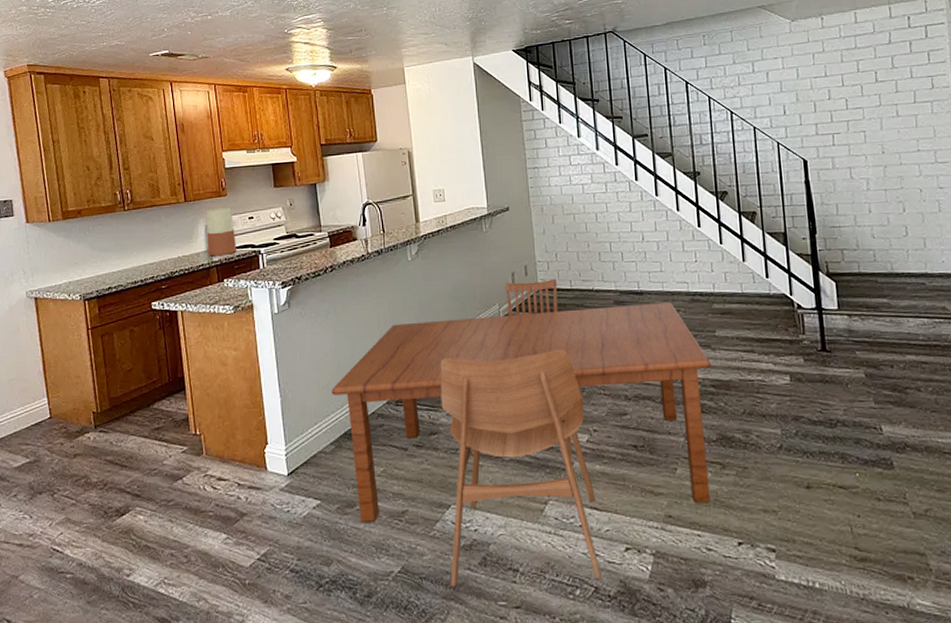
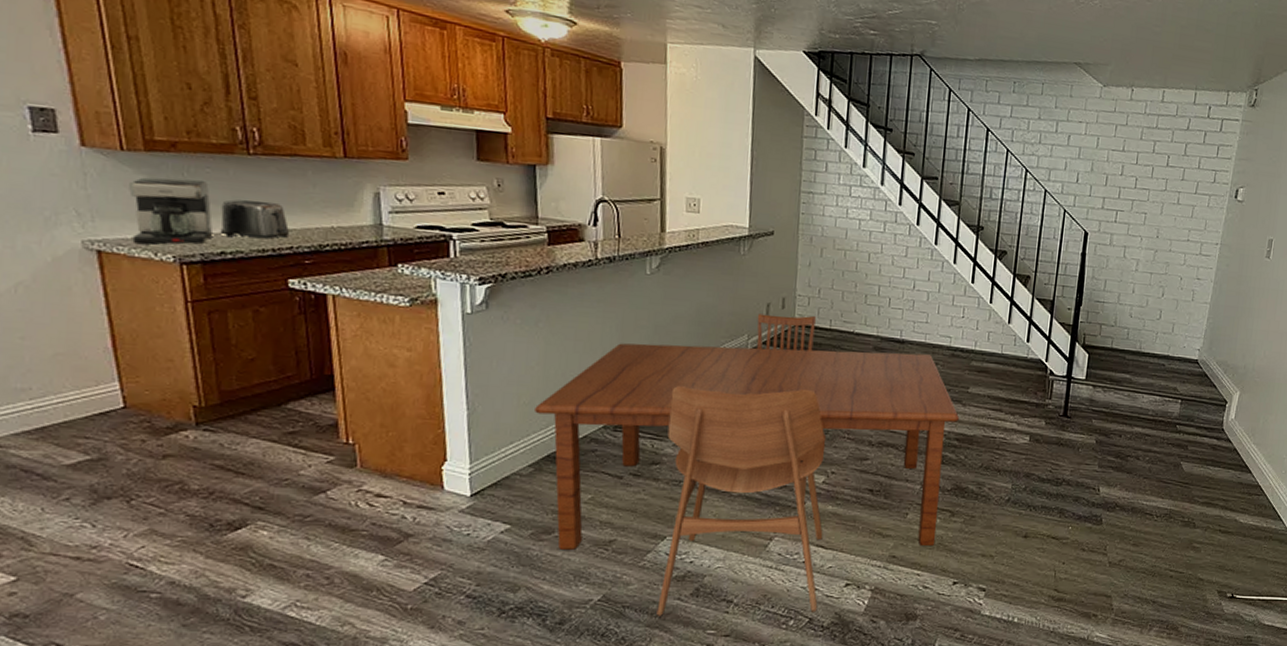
coffee maker: none [53,236,104,290] -> present [129,177,214,245]
toaster: none [108,243,151,274] -> present [220,199,289,240]
vase: present [206,207,237,257] -> none [375,173,419,235]

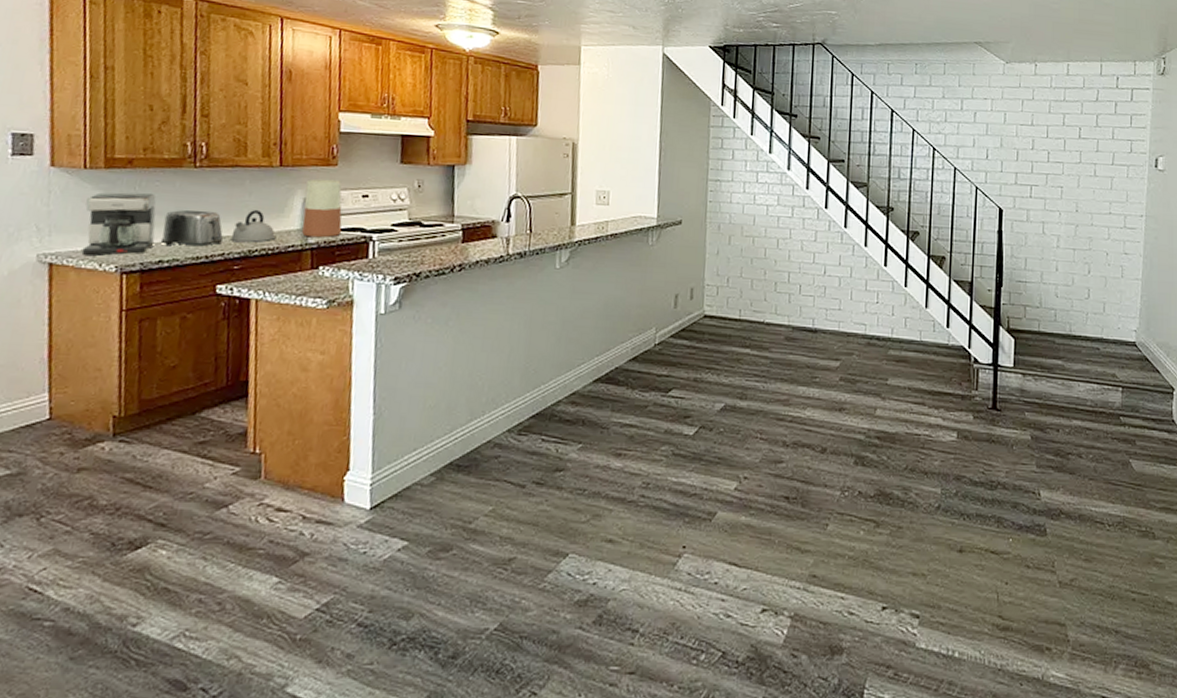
kettle: none [298,203,348,237] -> present [230,210,276,243]
vase: none [375,173,419,235] -> present [302,179,342,238]
dining table: present [535,314,959,550] -> none [440,305,879,570]
dining chair: present [656,386,827,616] -> none [556,384,738,649]

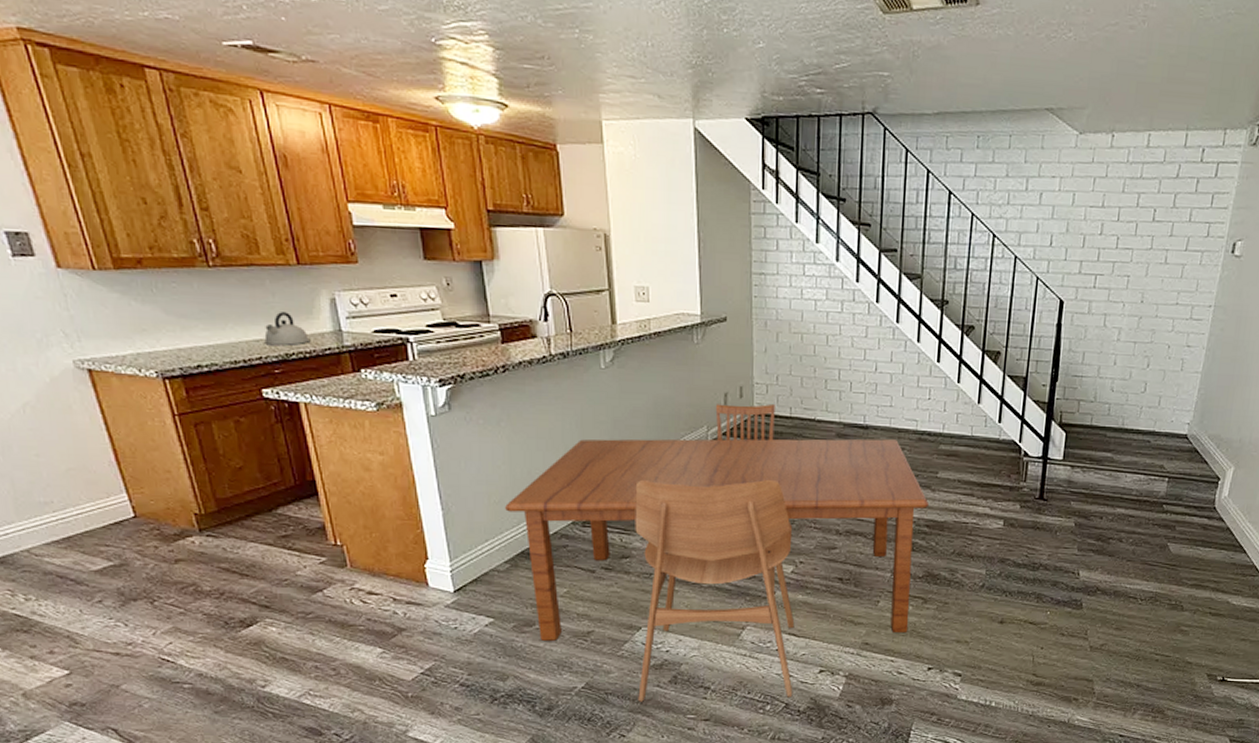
coffee maker: present [81,192,156,256] -> none [106,295,189,362]
toaster: present [160,209,223,247] -> none [191,312,256,351]
vase: present [302,179,342,238] -> none [330,277,377,340]
dining table: none [440,305,879,570] -> present [505,403,928,641]
dining chair: none [556,384,738,649] -> present [635,479,795,702]

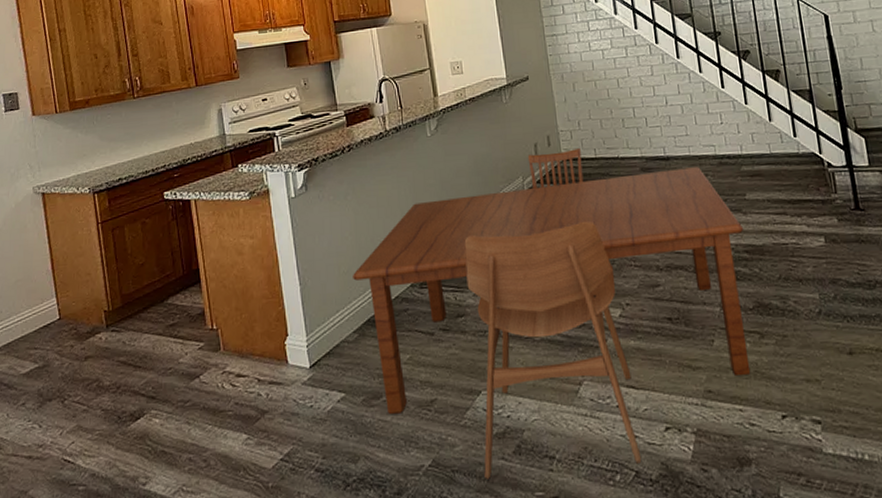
kettle: present [264,312,311,346] -> none [168,125,202,155]

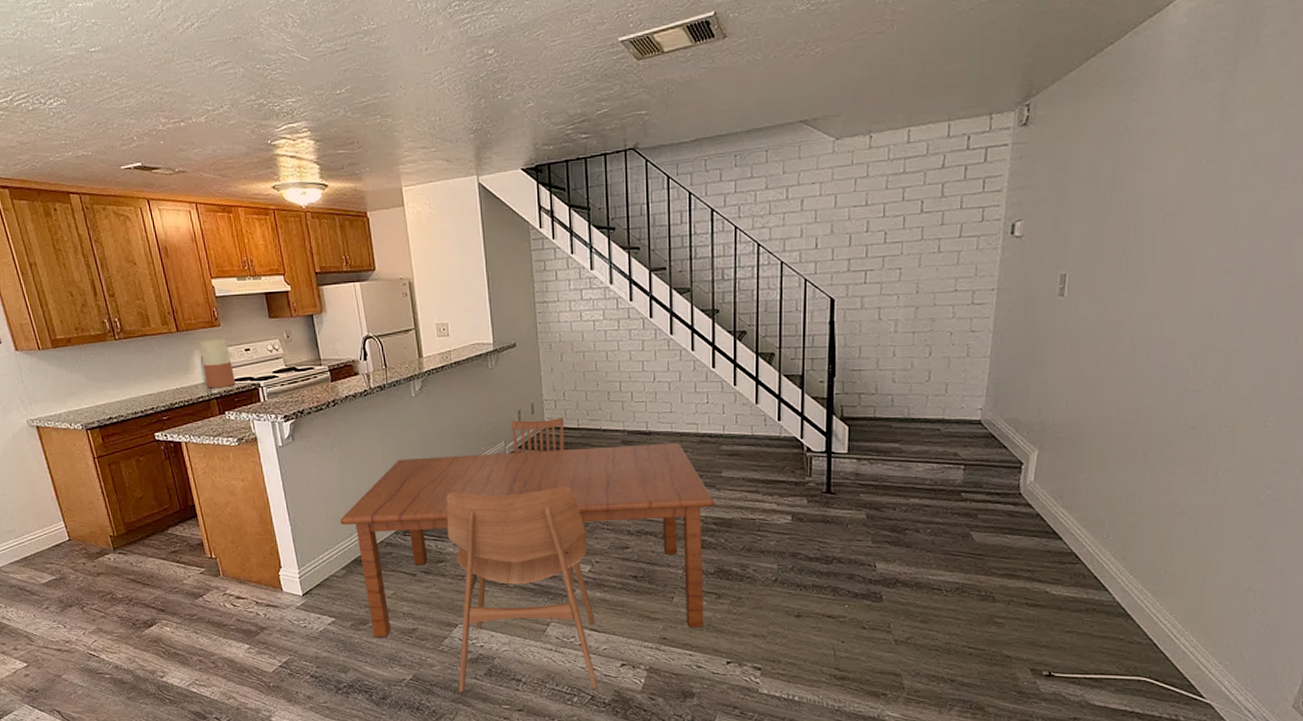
vase: none [218,90,251,142] -> present [200,338,236,389]

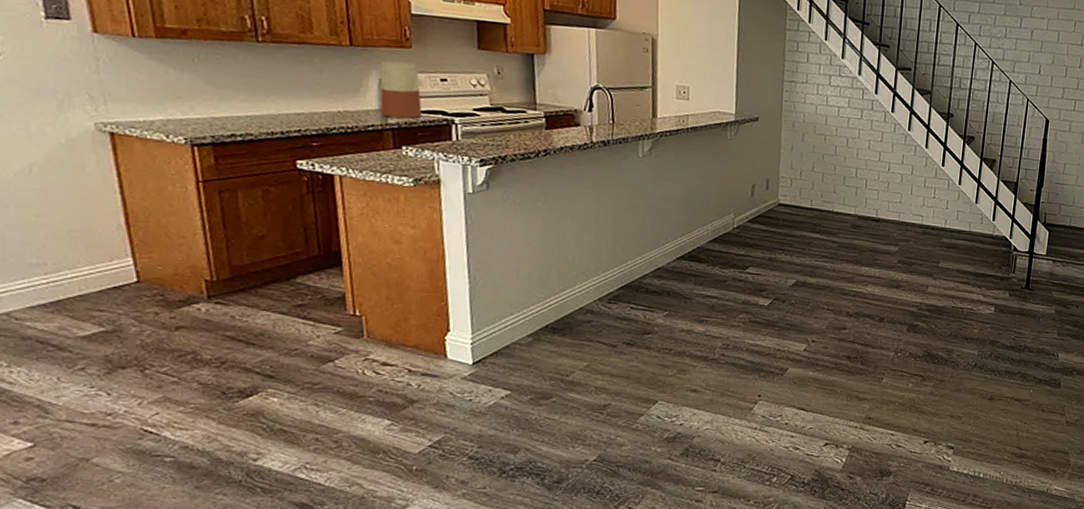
dining table: present [340,417,714,637] -> none [533,194,930,414]
dining chair: present [446,486,598,693] -> none [648,261,807,474]

